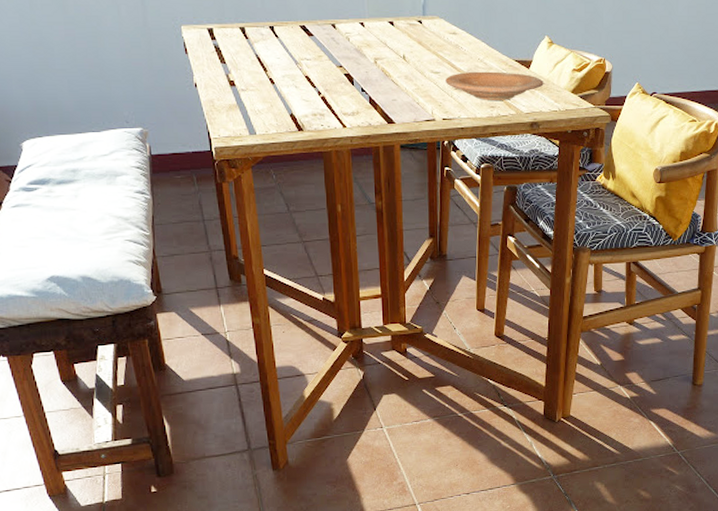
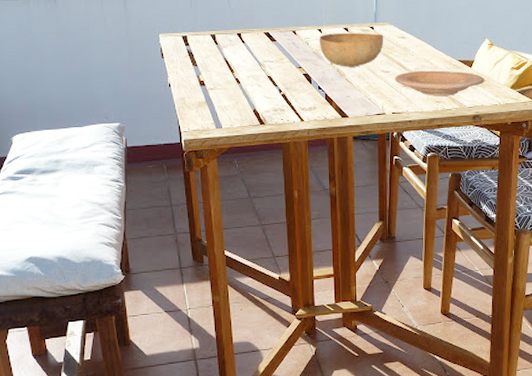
bowl: none [361,27,434,67] -> present [319,33,384,67]

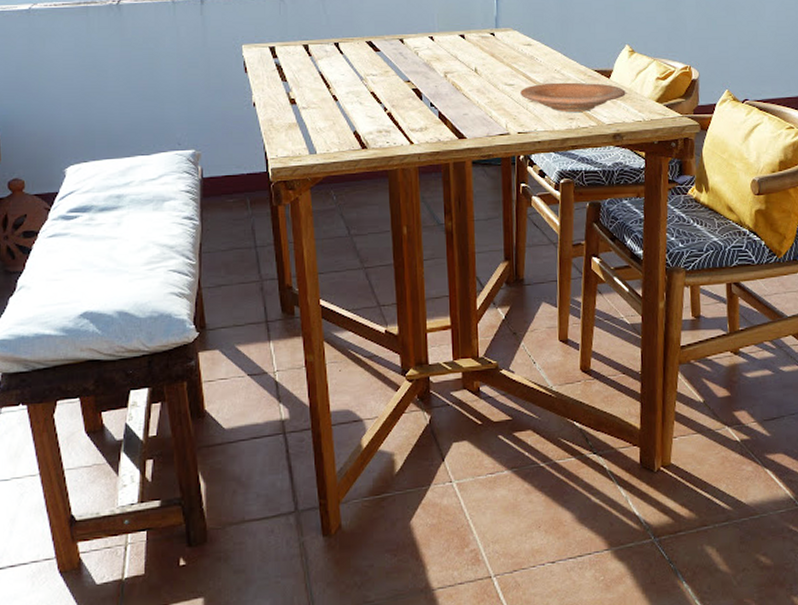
bowl: present [319,33,384,67] -> none [430,40,507,80]

